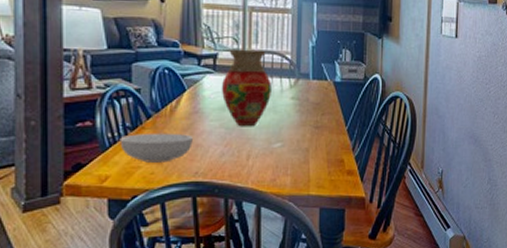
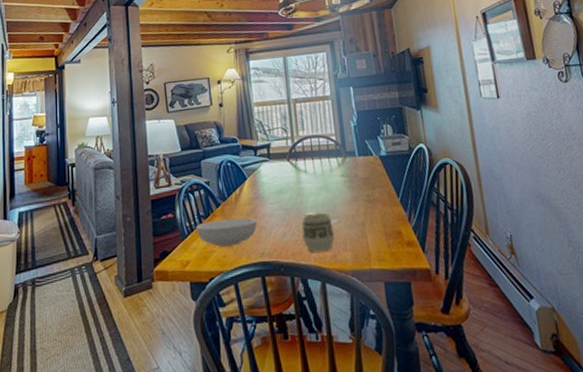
vase: present [221,49,271,127] -> none [276,135,322,207]
cup: none [242,134,276,175] -> present [302,213,335,252]

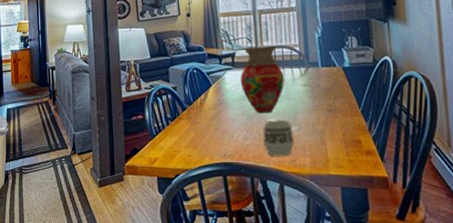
serving bowl: present [196,218,257,247] -> none [163,121,220,147]
vase: none [276,135,322,207] -> present [240,45,284,114]

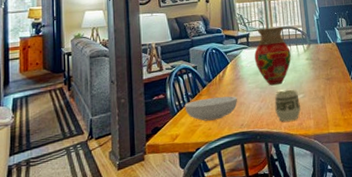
serving bowl: none [163,121,220,147] -> present [184,96,237,121]

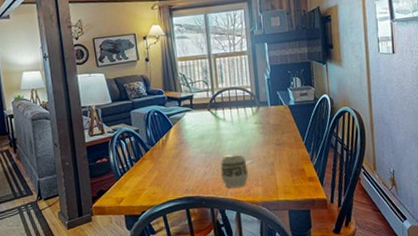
serving bowl: present [184,96,237,121] -> none [128,161,182,186]
vase: present [254,27,291,86] -> none [198,87,239,151]

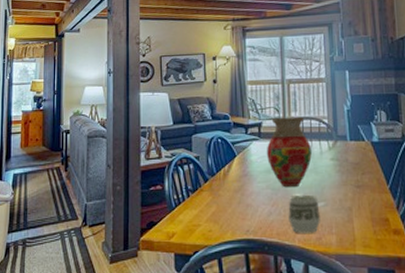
vase: none [198,87,239,151] -> present [266,116,312,188]

